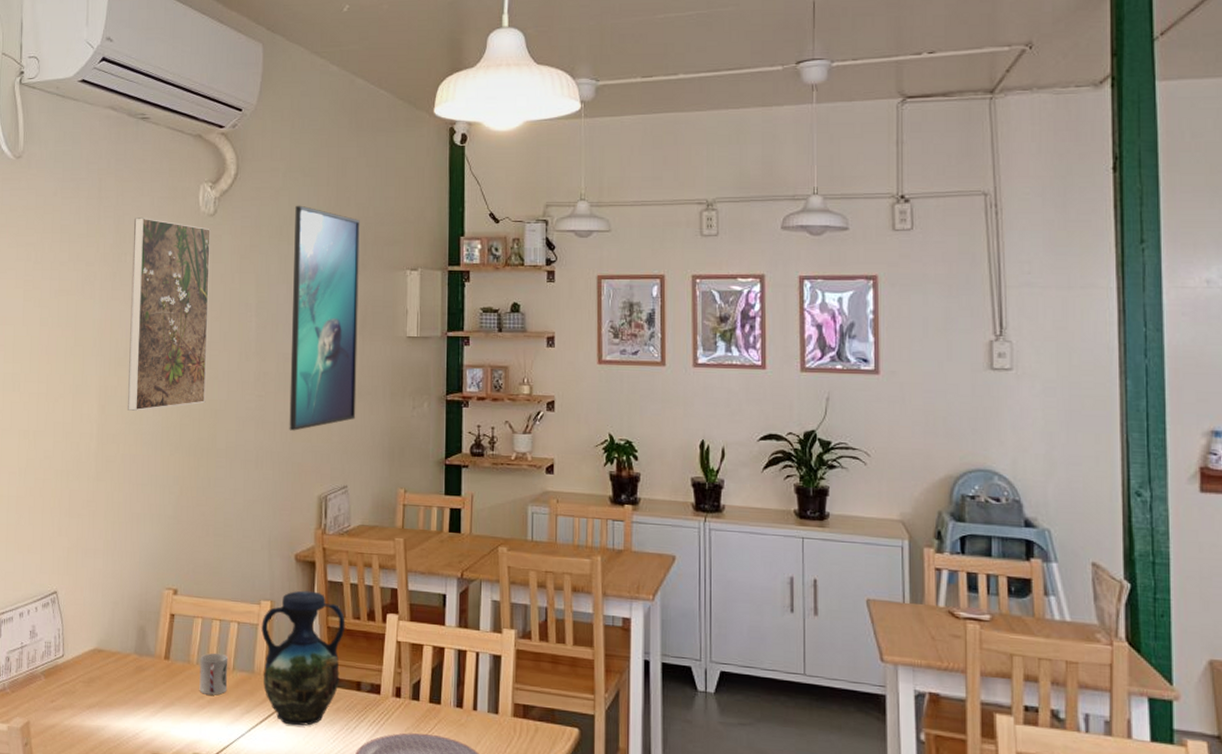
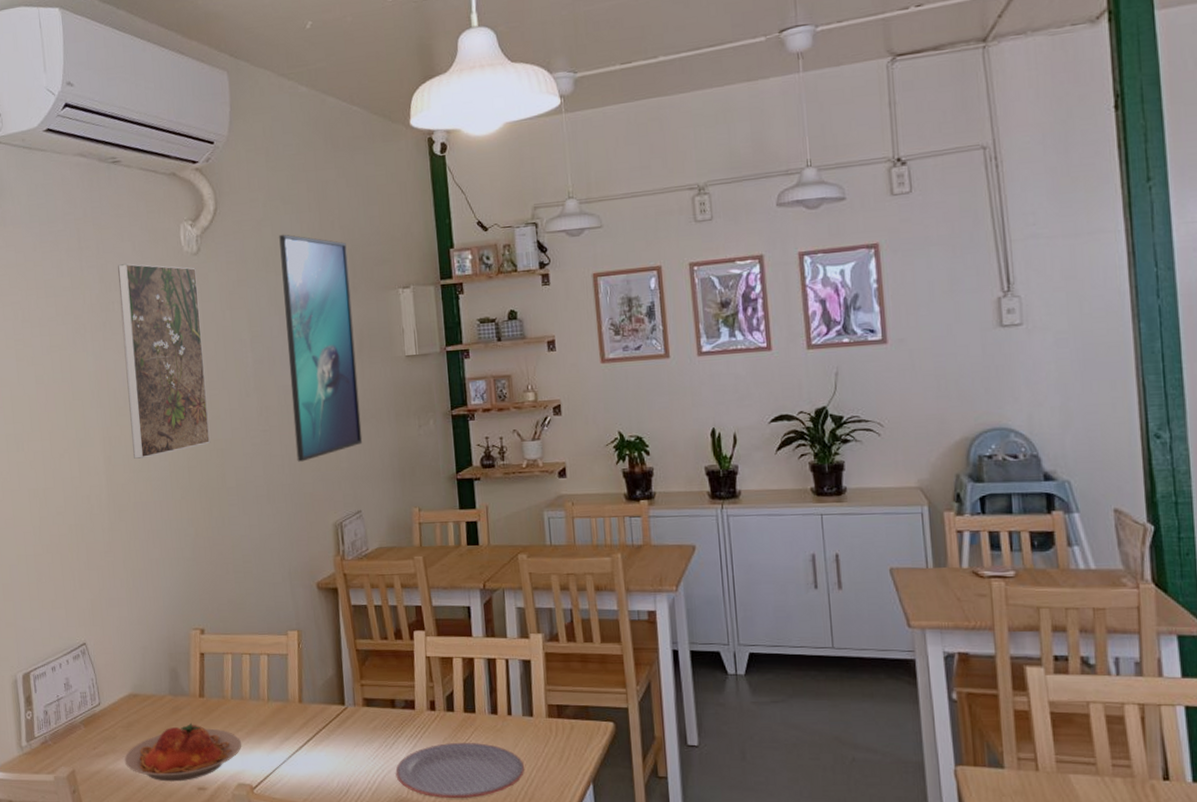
plate: none [81,685,202,745] -> present [124,723,242,782]
cup: present [199,653,228,695] -> none [234,686,264,727]
vase: present [261,590,346,726] -> none [291,617,374,748]

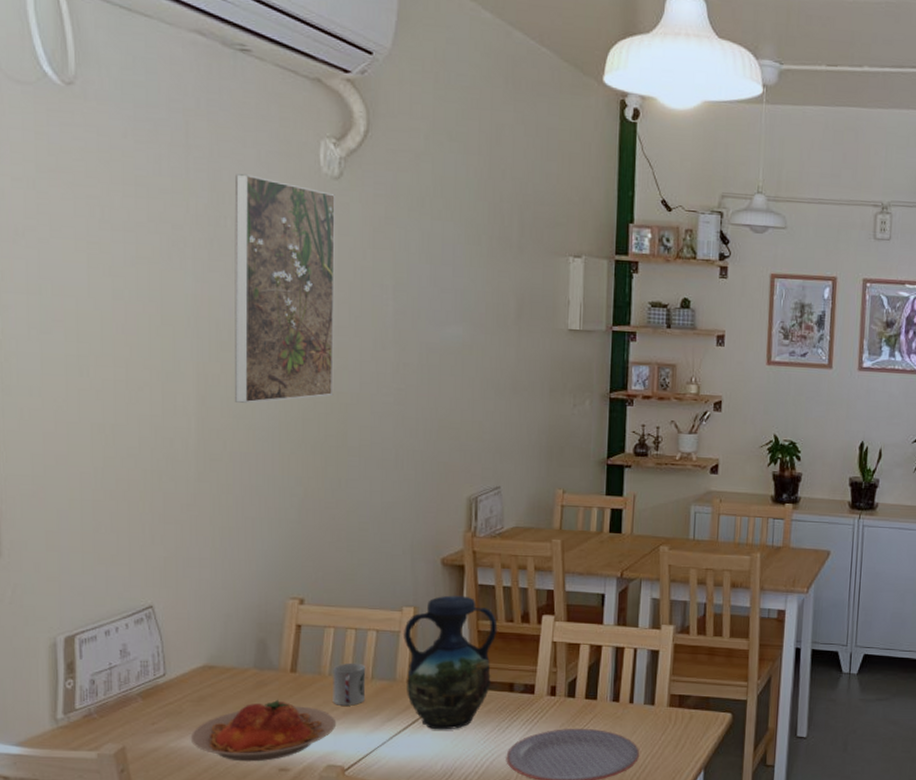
cup: none [234,686,264,727] -> present [333,663,366,706]
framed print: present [279,234,363,462] -> none [434,174,517,428]
vase: none [291,617,374,748] -> present [404,595,498,730]

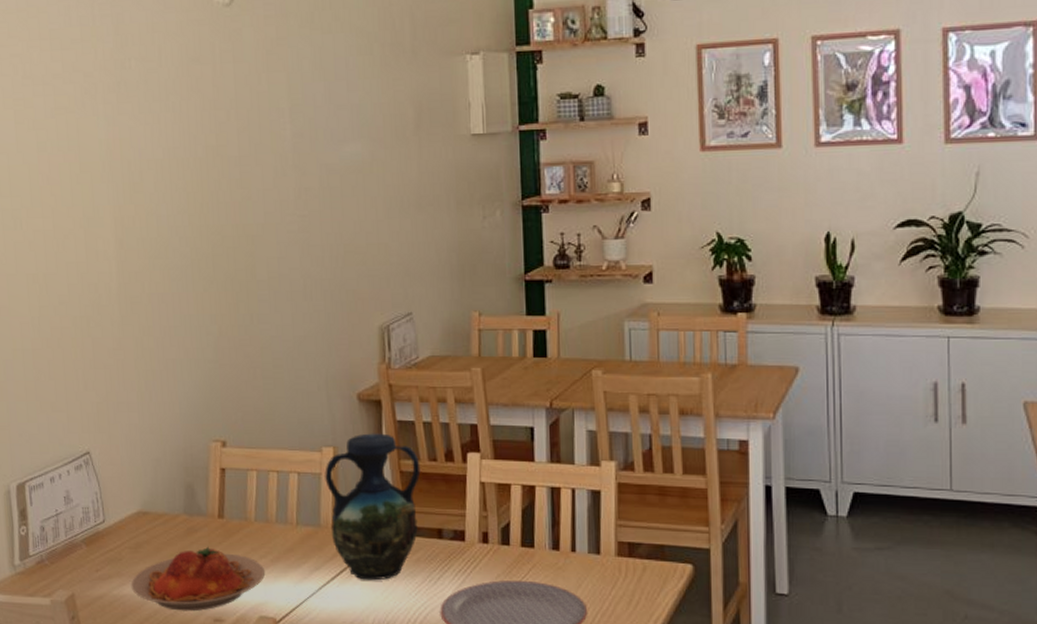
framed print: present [234,174,335,403] -> none [136,13,240,243]
cup: present [333,663,366,706] -> none [258,507,292,553]

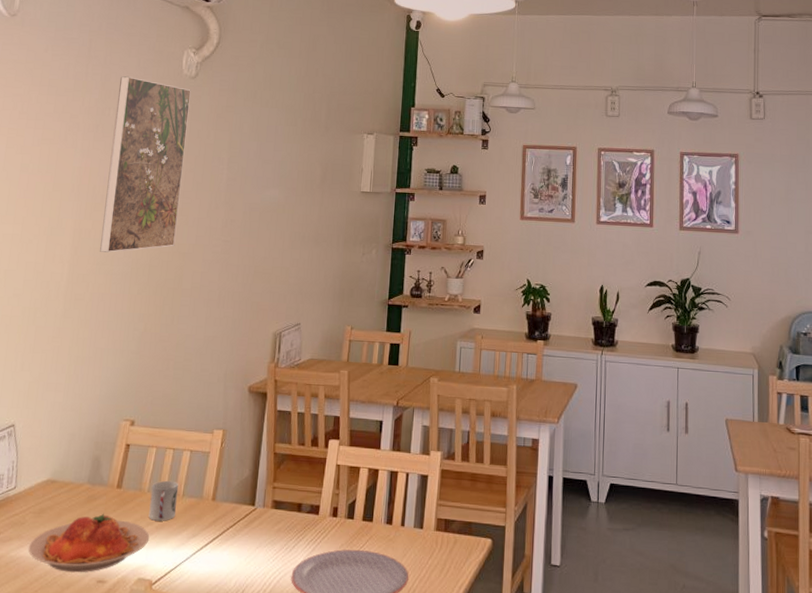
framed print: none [136,13,240,243] -> present [100,76,191,253]
cup: none [258,507,292,553] -> present [148,480,179,521]
vase: present [325,433,421,581] -> none [211,419,291,548]

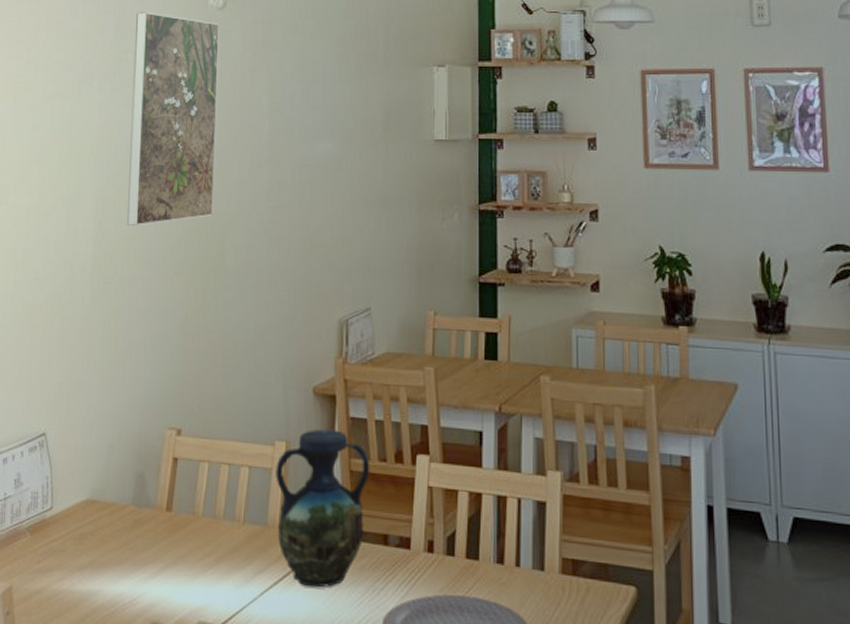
plate: present [28,513,150,573] -> none [70,541,209,613]
cup: present [148,480,179,521] -> none [205,502,238,553]
vase: none [211,419,291,548] -> present [275,429,370,588]

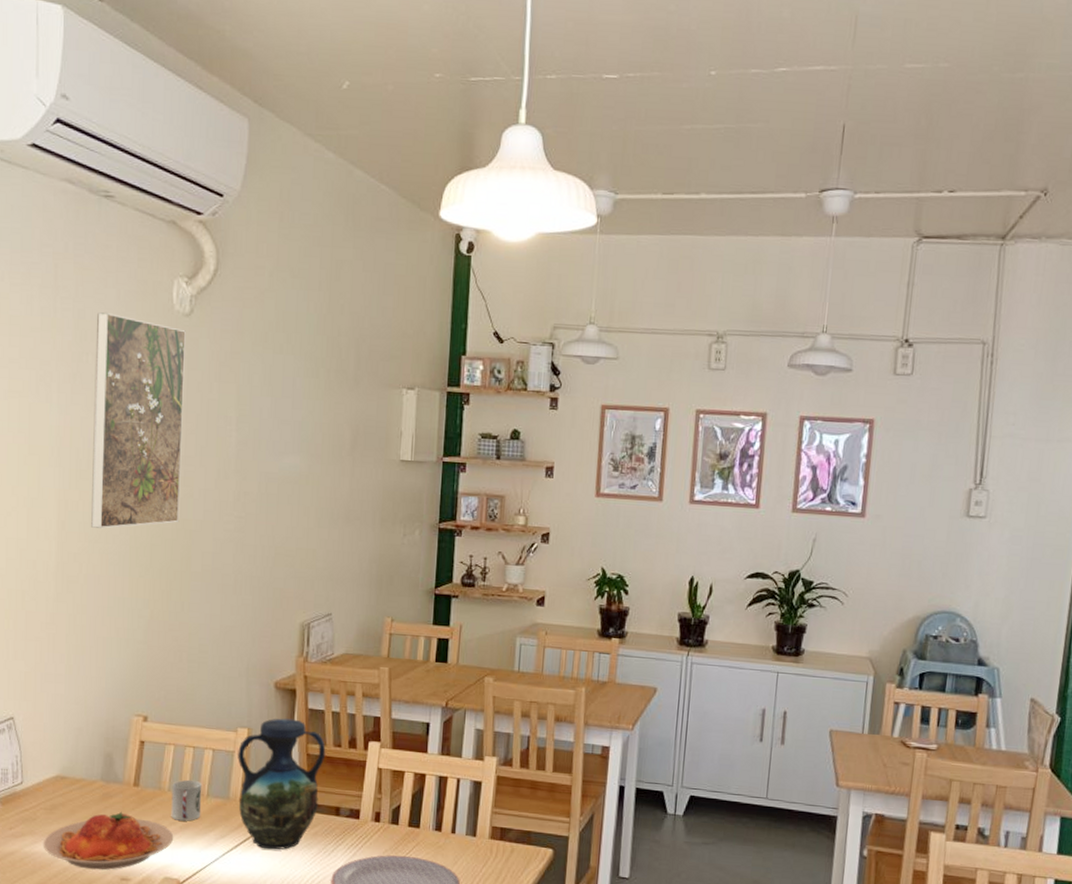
plate: none [70,541,209,613] -> present [43,811,174,870]
cup: none [205,502,238,553] -> present [171,779,202,821]

